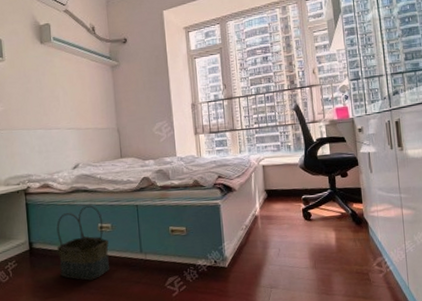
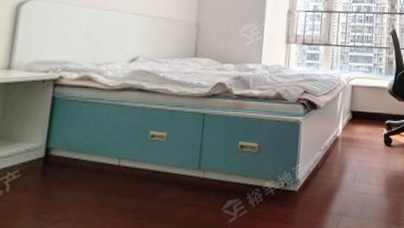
basket: present [56,205,110,281] -> none [83,108,159,201]

